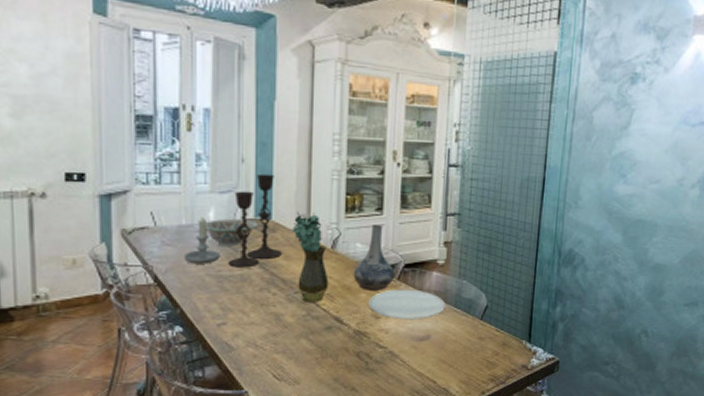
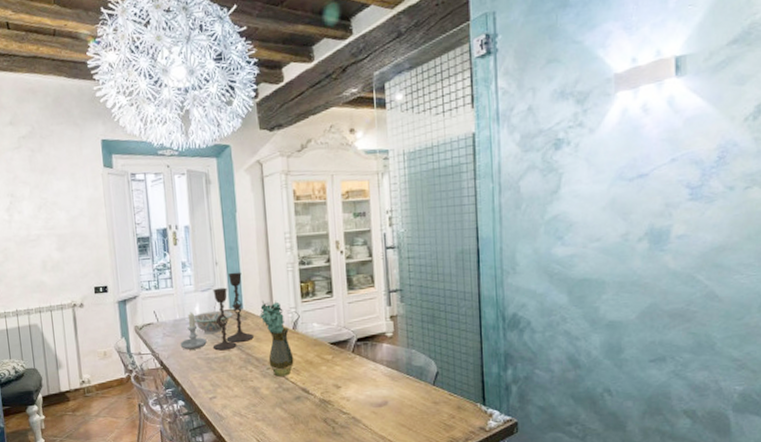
decorative vase: present [353,223,395,290] -> none [313,305,350,364]
plate: present [368,289,445,320] -> none [328,360,398,388]

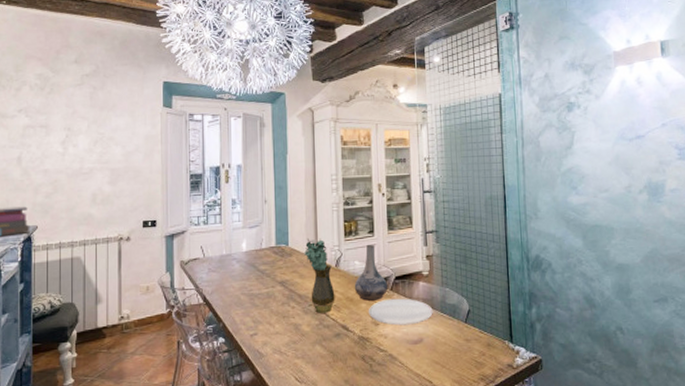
candle: present [180,312,207,350] -> none [224,248,251,286]
decorative bowl: present [194,310,233,335] -> none [240,247,279,270]
candlestick: present [212,272,254,351] -> none [257,210,297,287]
decorative vase: none [313,305,350,364] -> present [354,244,389,301]
plate: none [328,360,398,388] -> present [368,298,433,326]

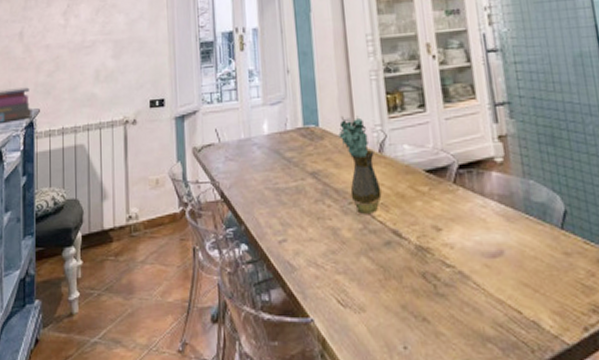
decorative vase: present [354,244,389,301] -> none [404,121,450,198]
plate: present [368,298,433,326] -> none [425,194,515,232]

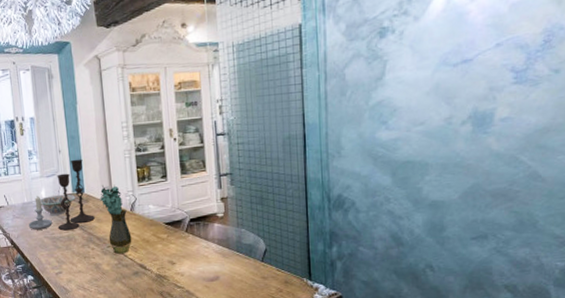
candle: none [244,130,276,178] -> present [28,196,52,230]
decorative bowl: none [261,128,307,158] -> present [40,194,76,216]
candlestick: none [283,81,332,179] -> present [57,159,95,231]

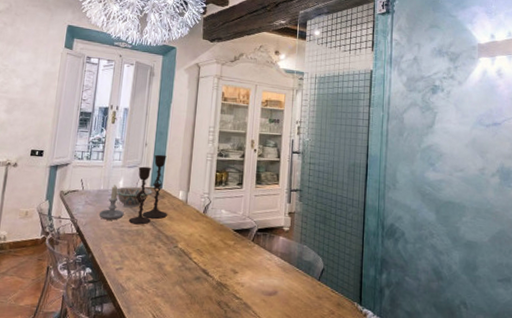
vase: present [100,184,132,254] -> none [176,183,200,256]

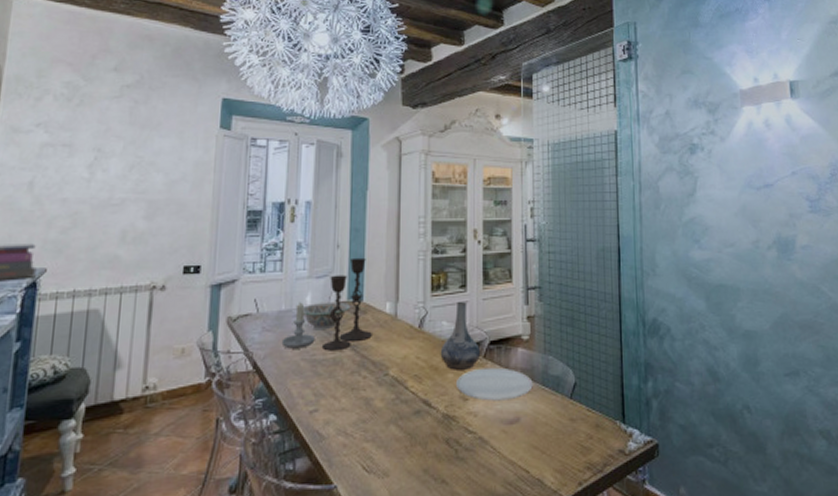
decorative vase: none [218,195,251,250] -> present [440,301,481,370]
plate: none [228,249,290,277] -> present [455,367,533,401]

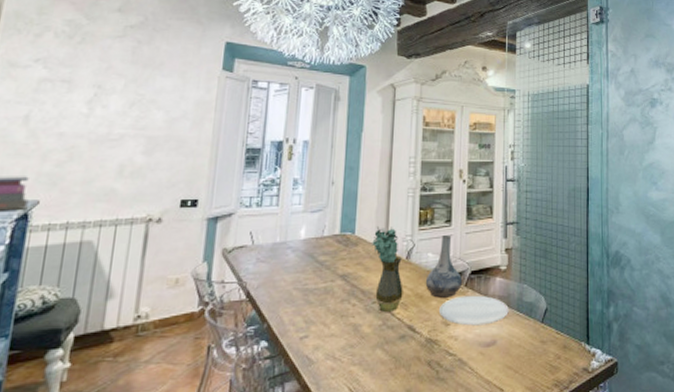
candle: present [281,302,315,349] -> none [275,235,308,279]
decorative bowl: present [303,301,351,331] -> none [297,234,343,262]
candlestick: present [321,257,372,351] -> none [313,194,362,281]
vase: none [382,292,417,385] -> present [372,226,403,312]

